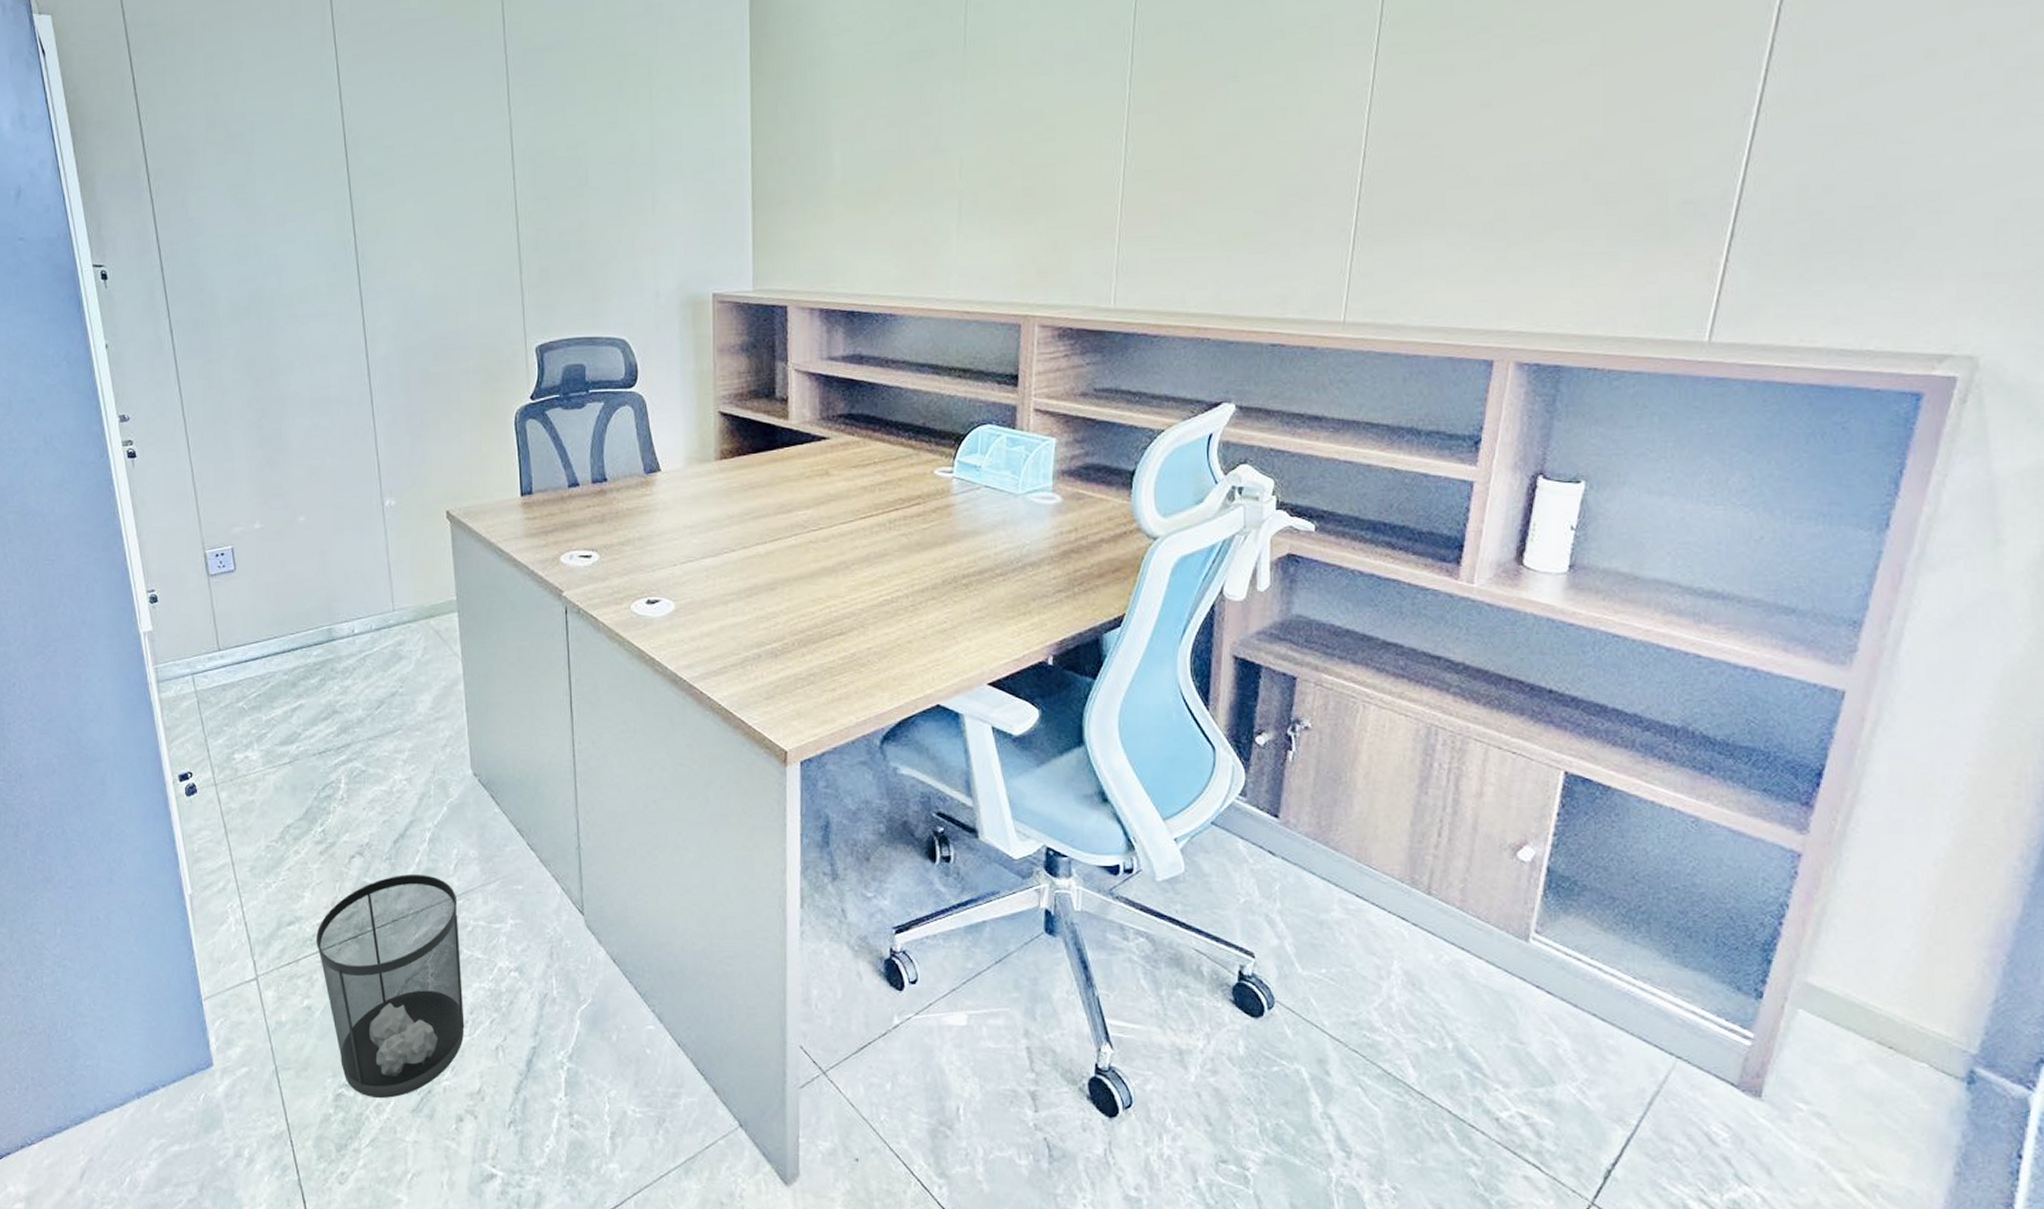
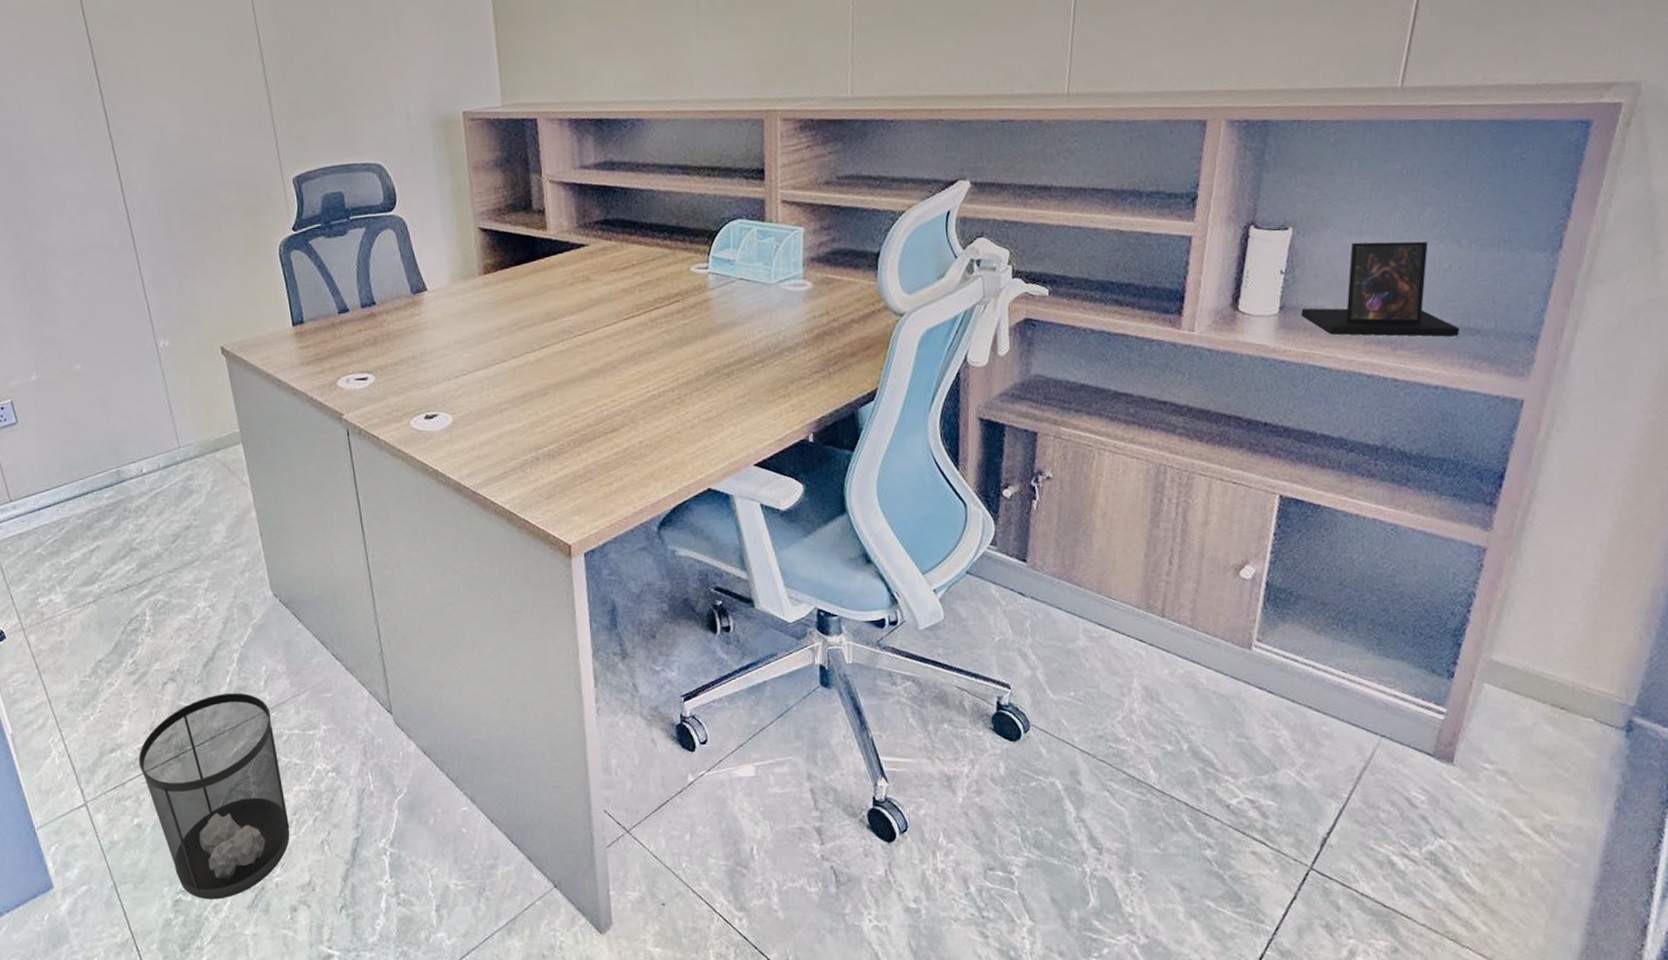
photo frame: none [1593,503,1771,614] -> present [1301,241,1459,337]

